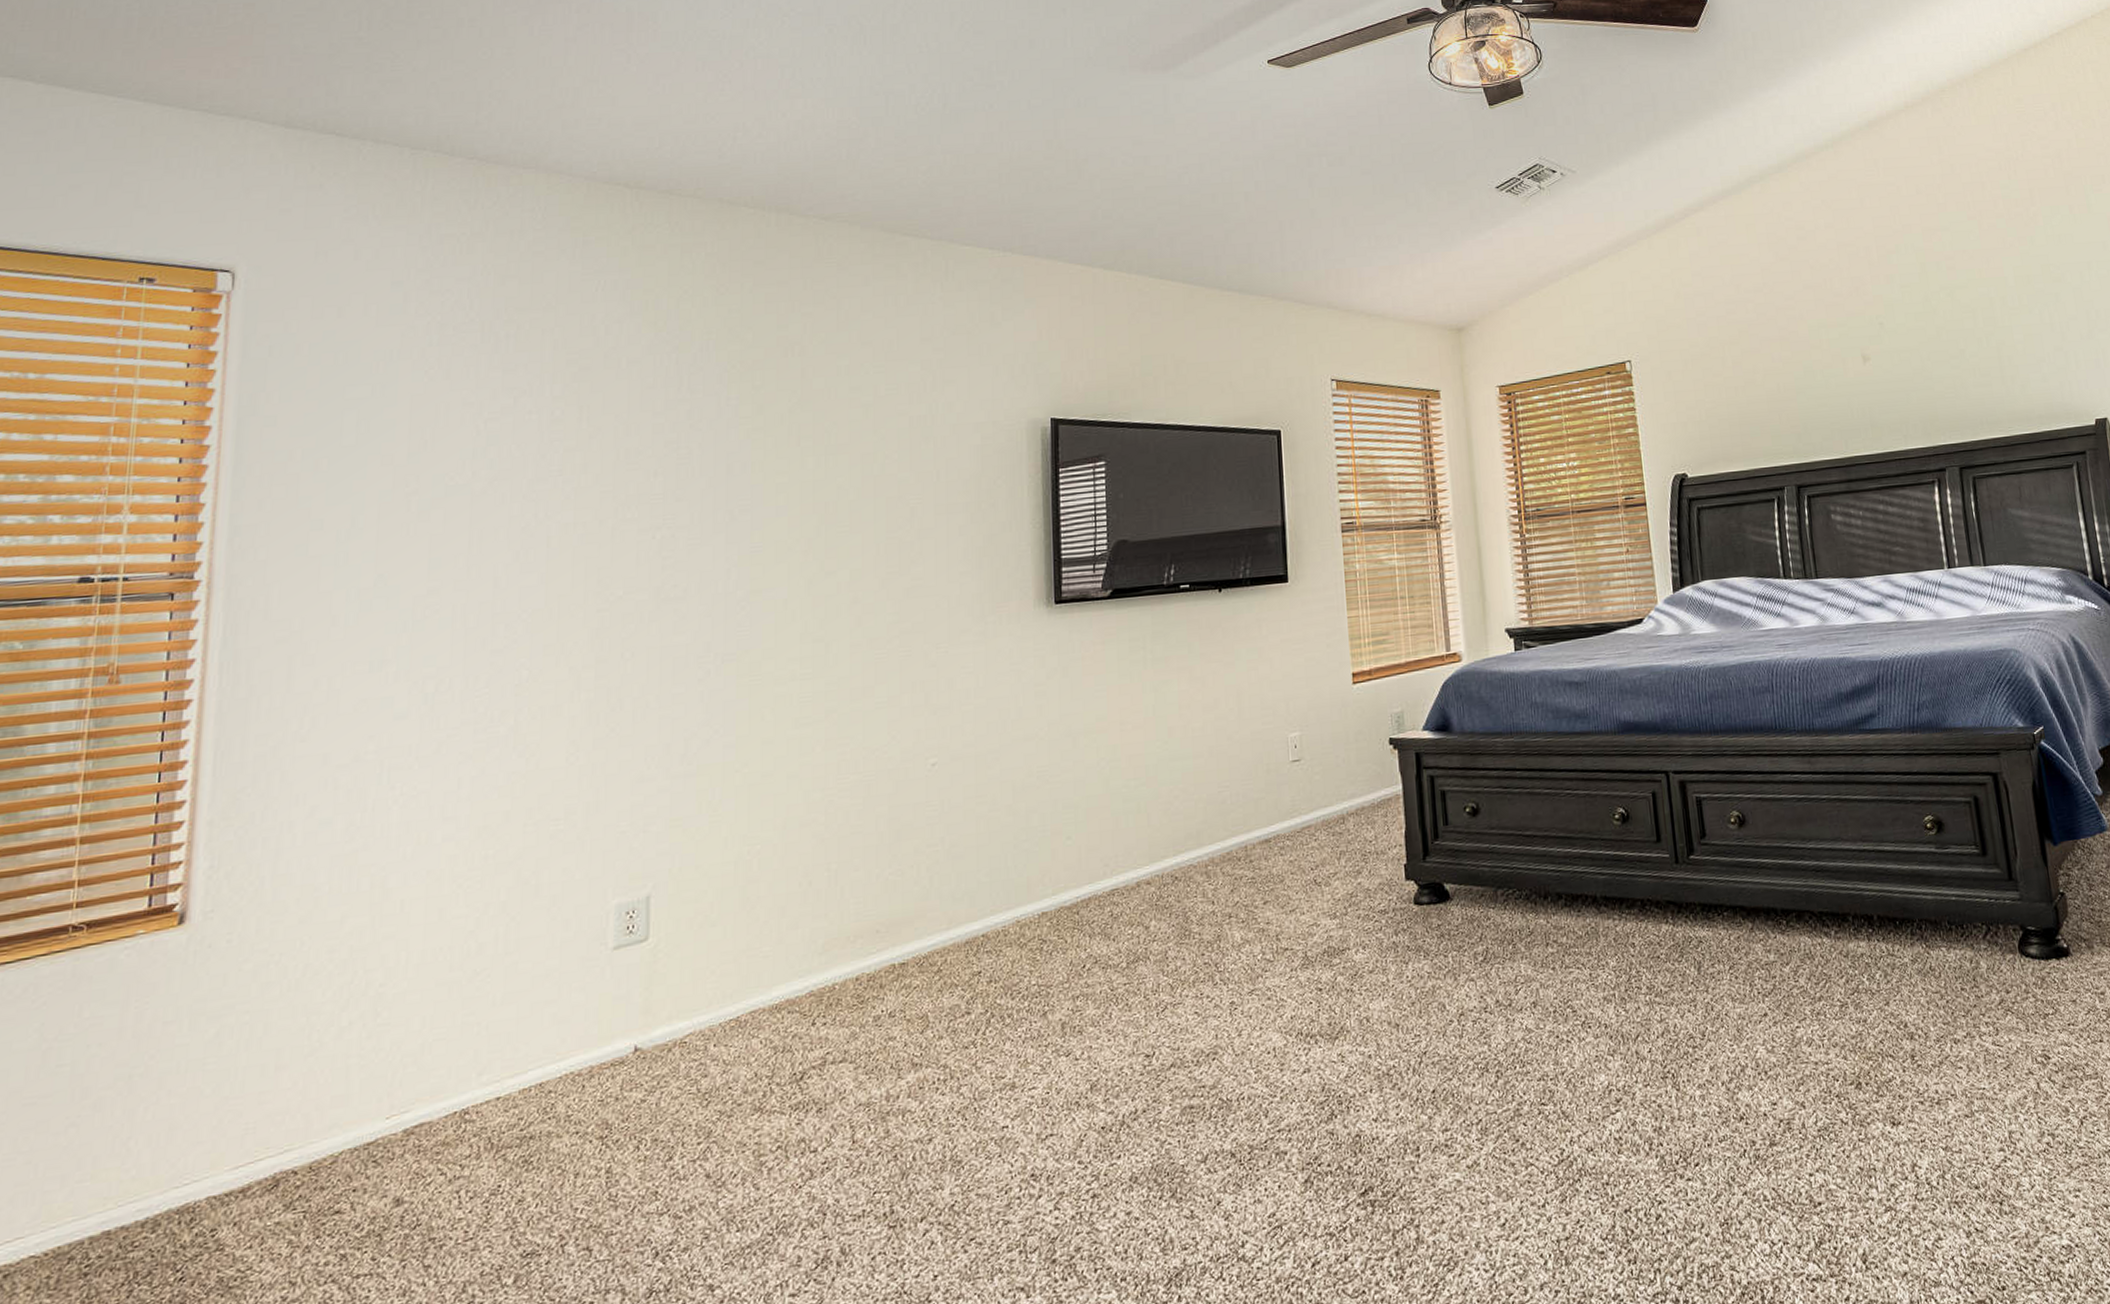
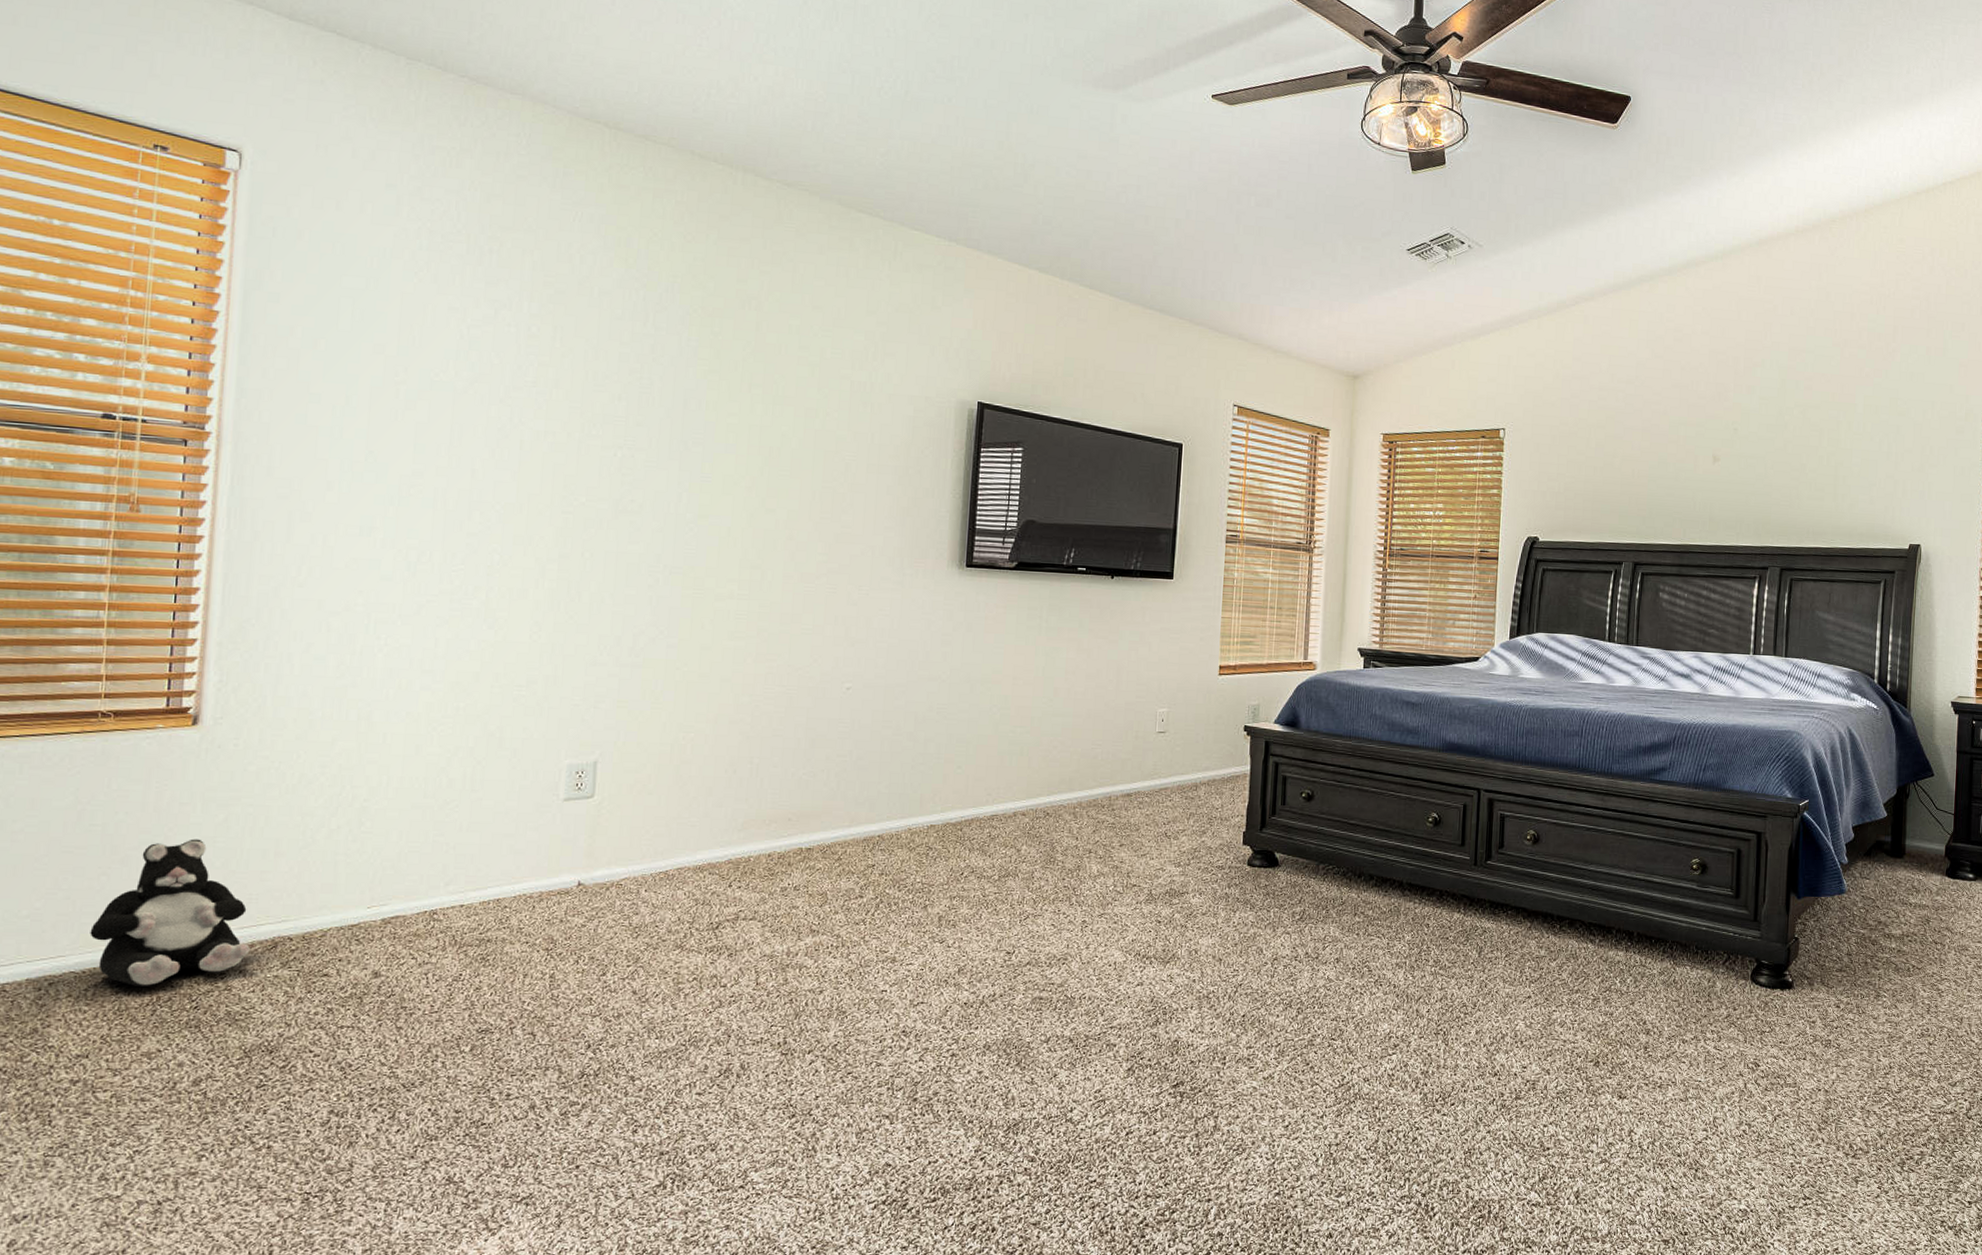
plush toy: none [54,1063,247,1263] -> present [90,839,250,986]

